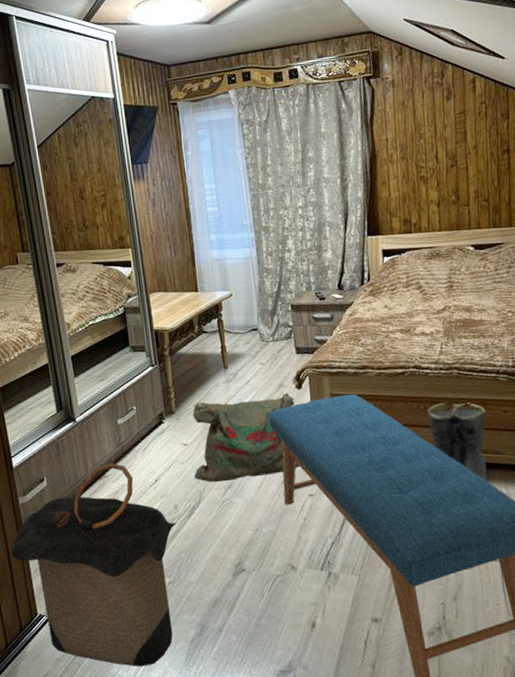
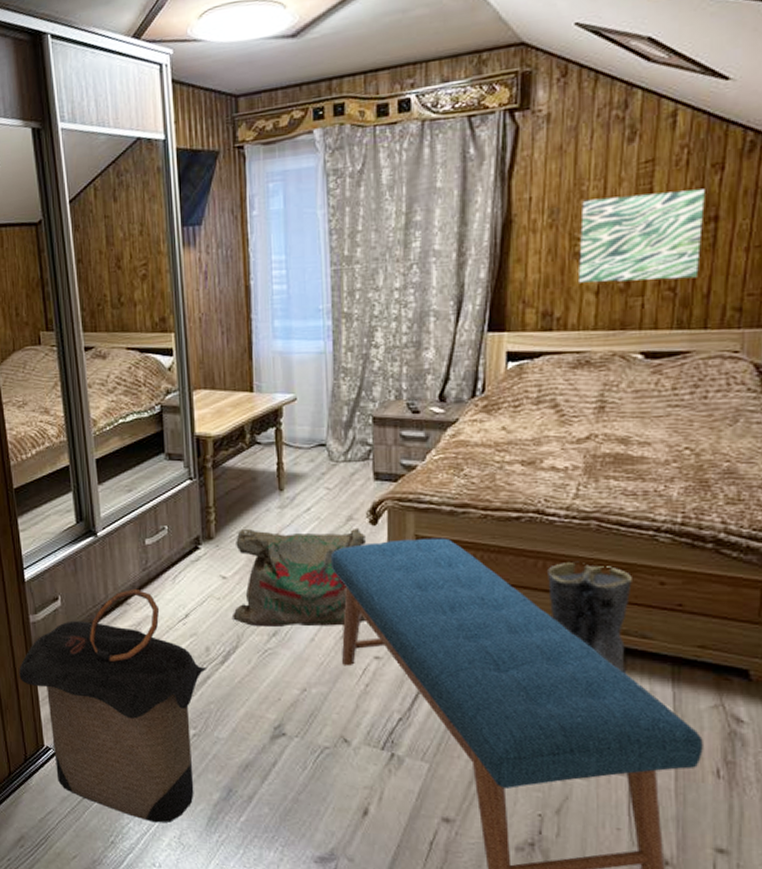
wall art: none [421,131,502,198] -> present [579,189,705,283]

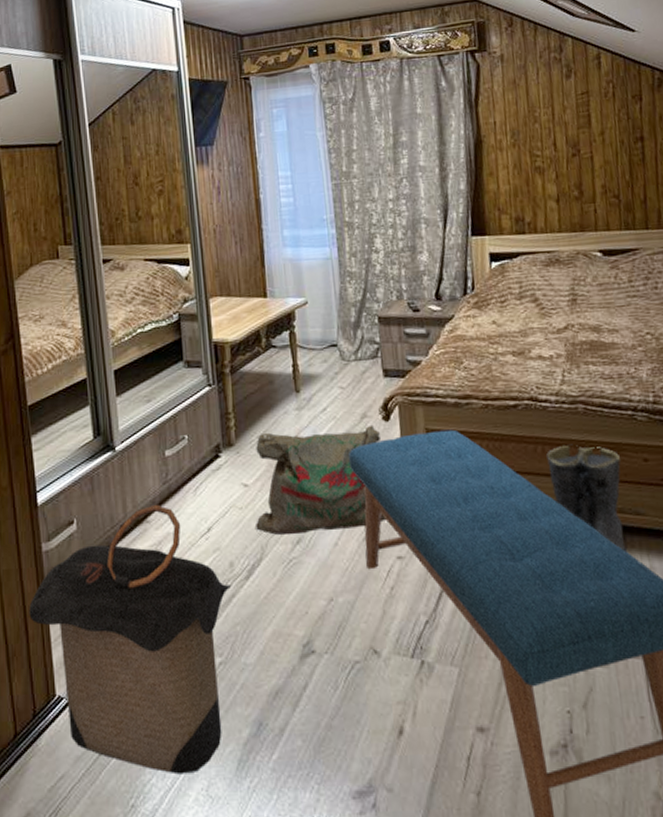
wall art: present [579,189,705,283] -> none [536,115,635,192]

